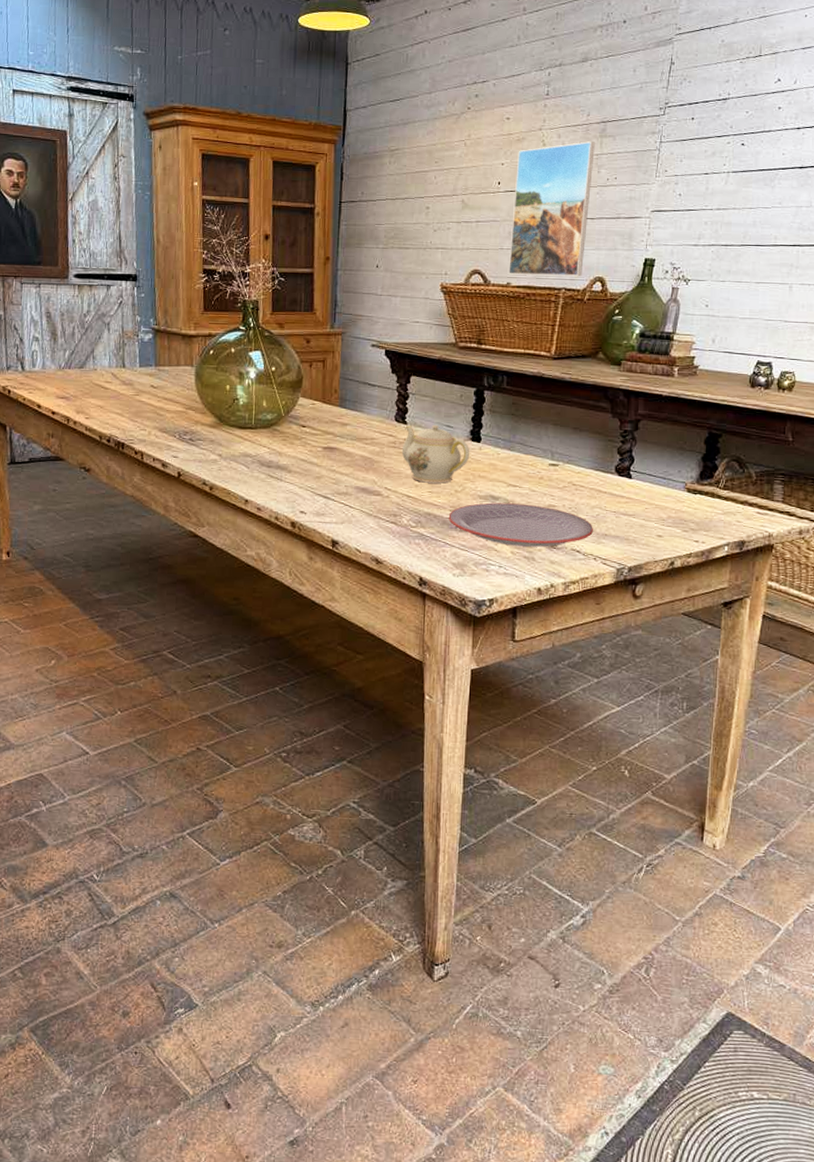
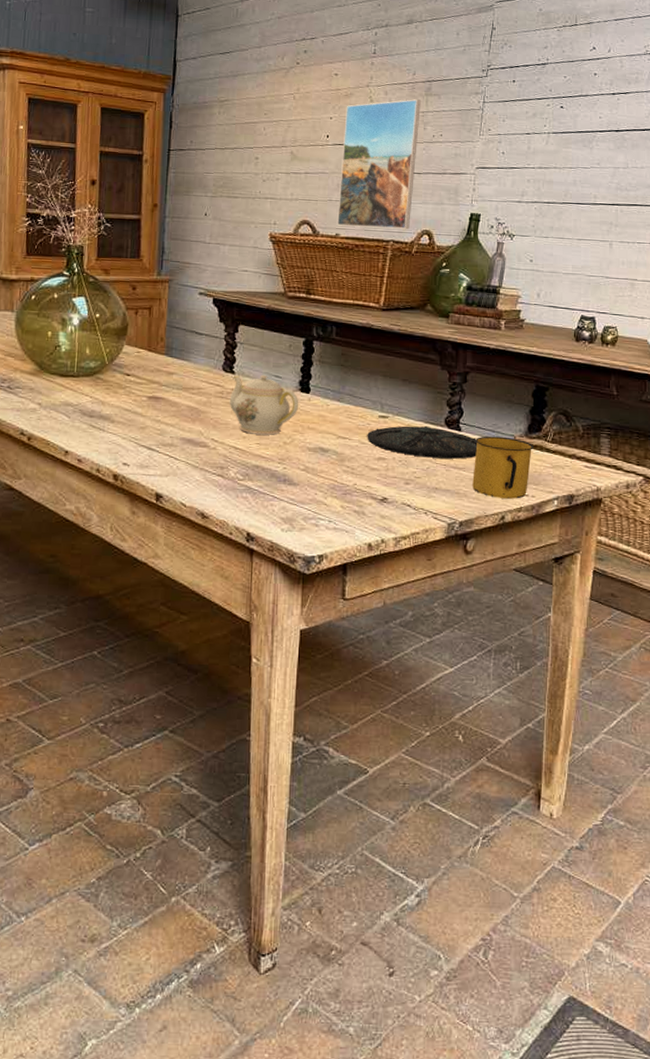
plate: present [448,502,593,547] -> none [277,455,423,501]
plate: none [537,473,648,506] -> present [367,425,478,459]
mug: none [642,483,705,545] -> present [472,436,533,499]

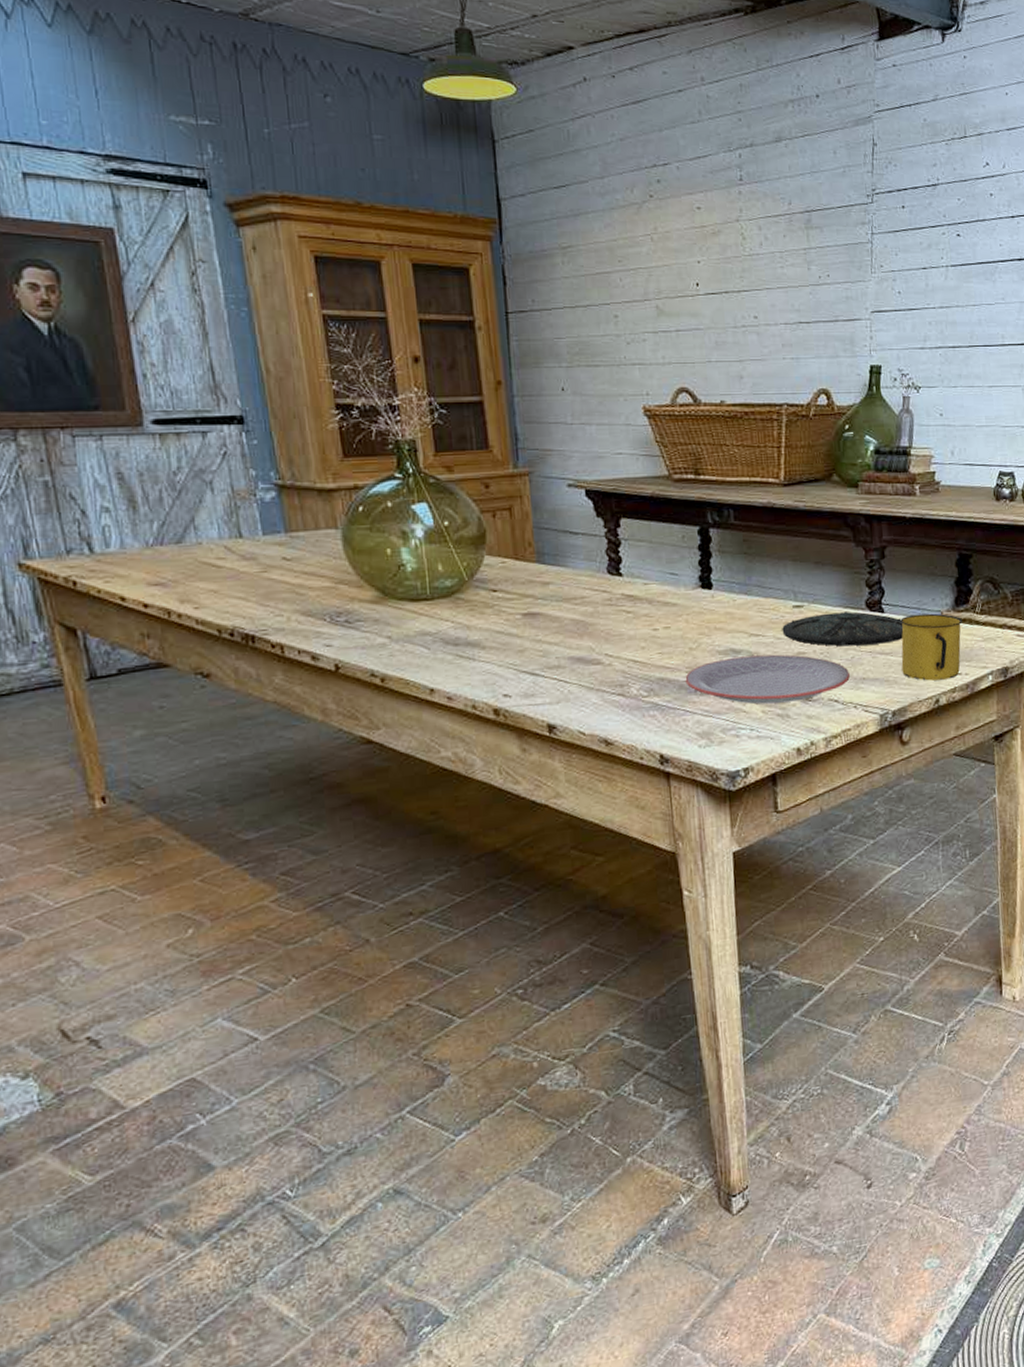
teapot: present [229,374,299,435] -> none [620,573,702,643]
plate: none [277,455,423,501] -> present [685,654,850,704]
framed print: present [337,99,421,230] -> none [715,234,804,391]

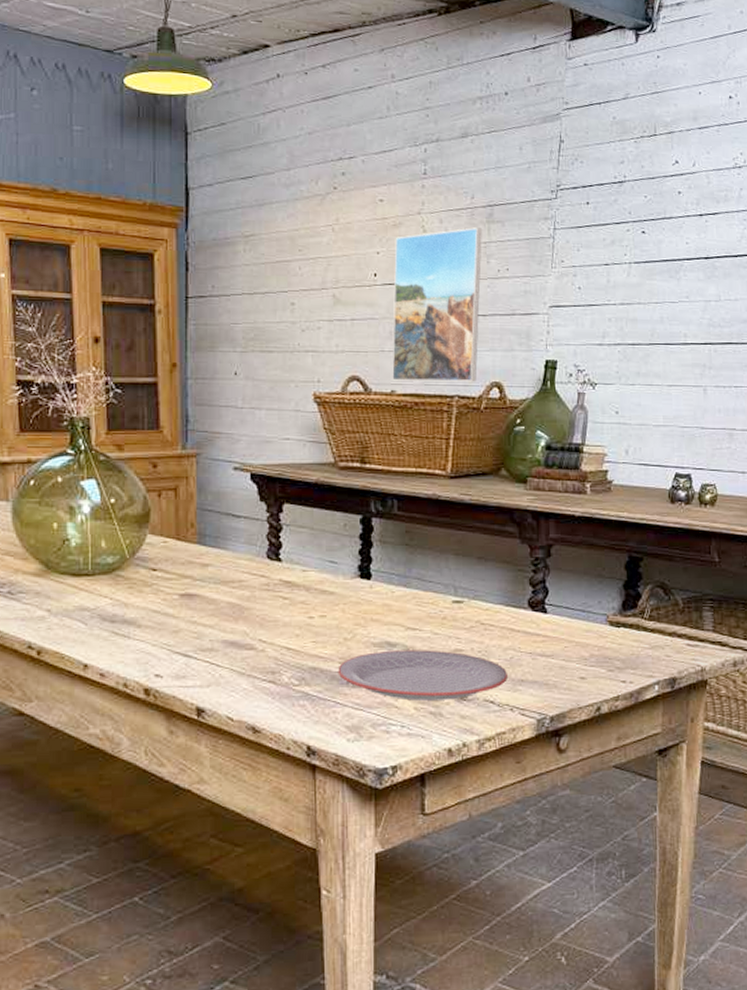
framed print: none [715,234,804,391] -> present [392,227,482,382]
plate: present [782,611,904,647] -> none [440,609,567,646]
mug: present [900,613,962,681] -> none [562,616,629,687]

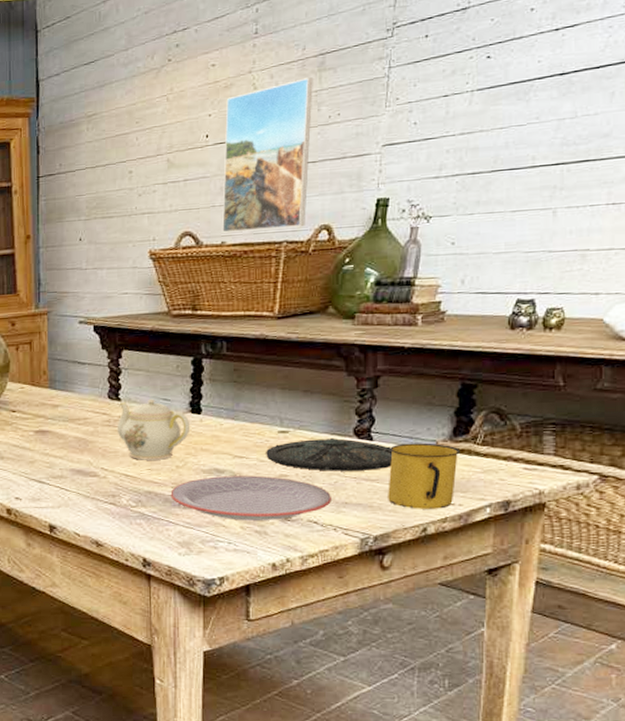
teapot: none [277,560,360,631] -> present [117,398,191,460]
plate: none [440,609,567,646] -> present [266,437,393,471]
mug: none [562,616,629,687] -> present [388,443,460,509]

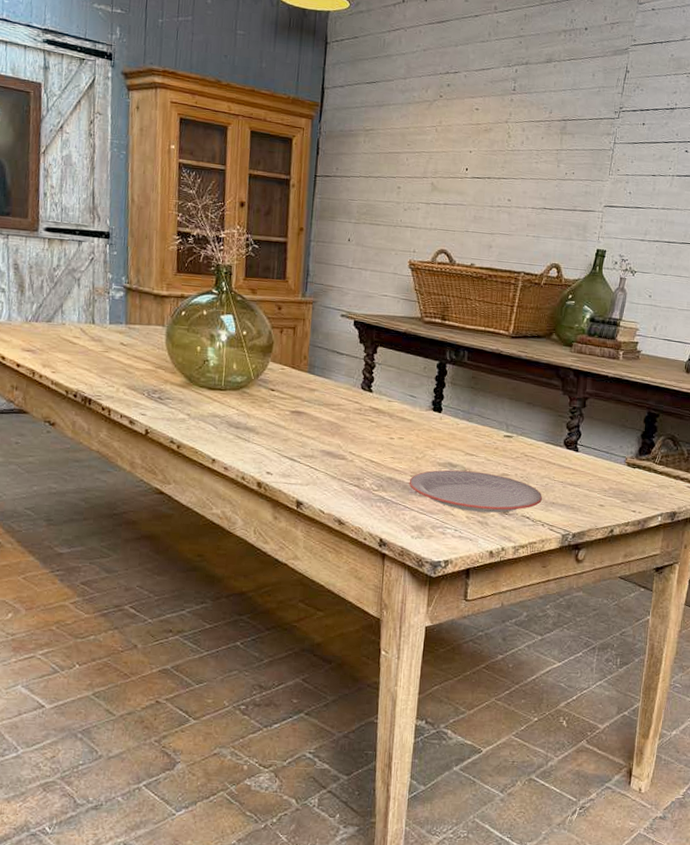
teapot: present [117,398,191,460] -> none [366,394,431,450]
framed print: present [222,77,313,233] -> none [473,137,556,263]
plate: present [266,437,393,471] -> none [492,445,593,477]
mug: present [388,443,460,509] -> none [586,456,643,515]

